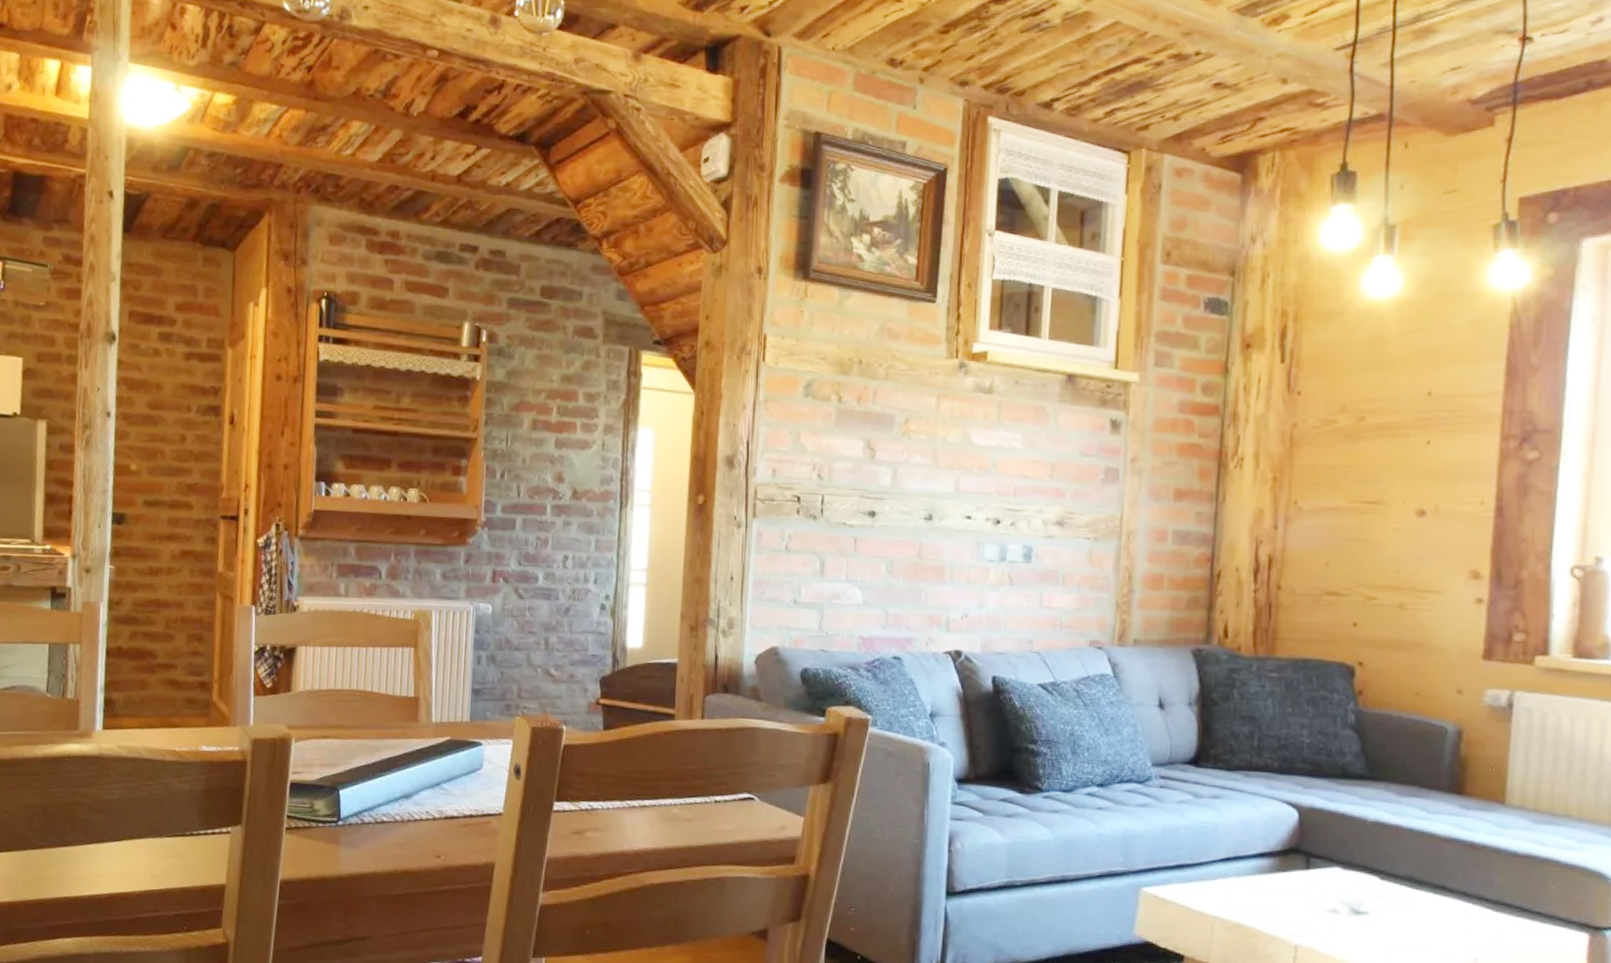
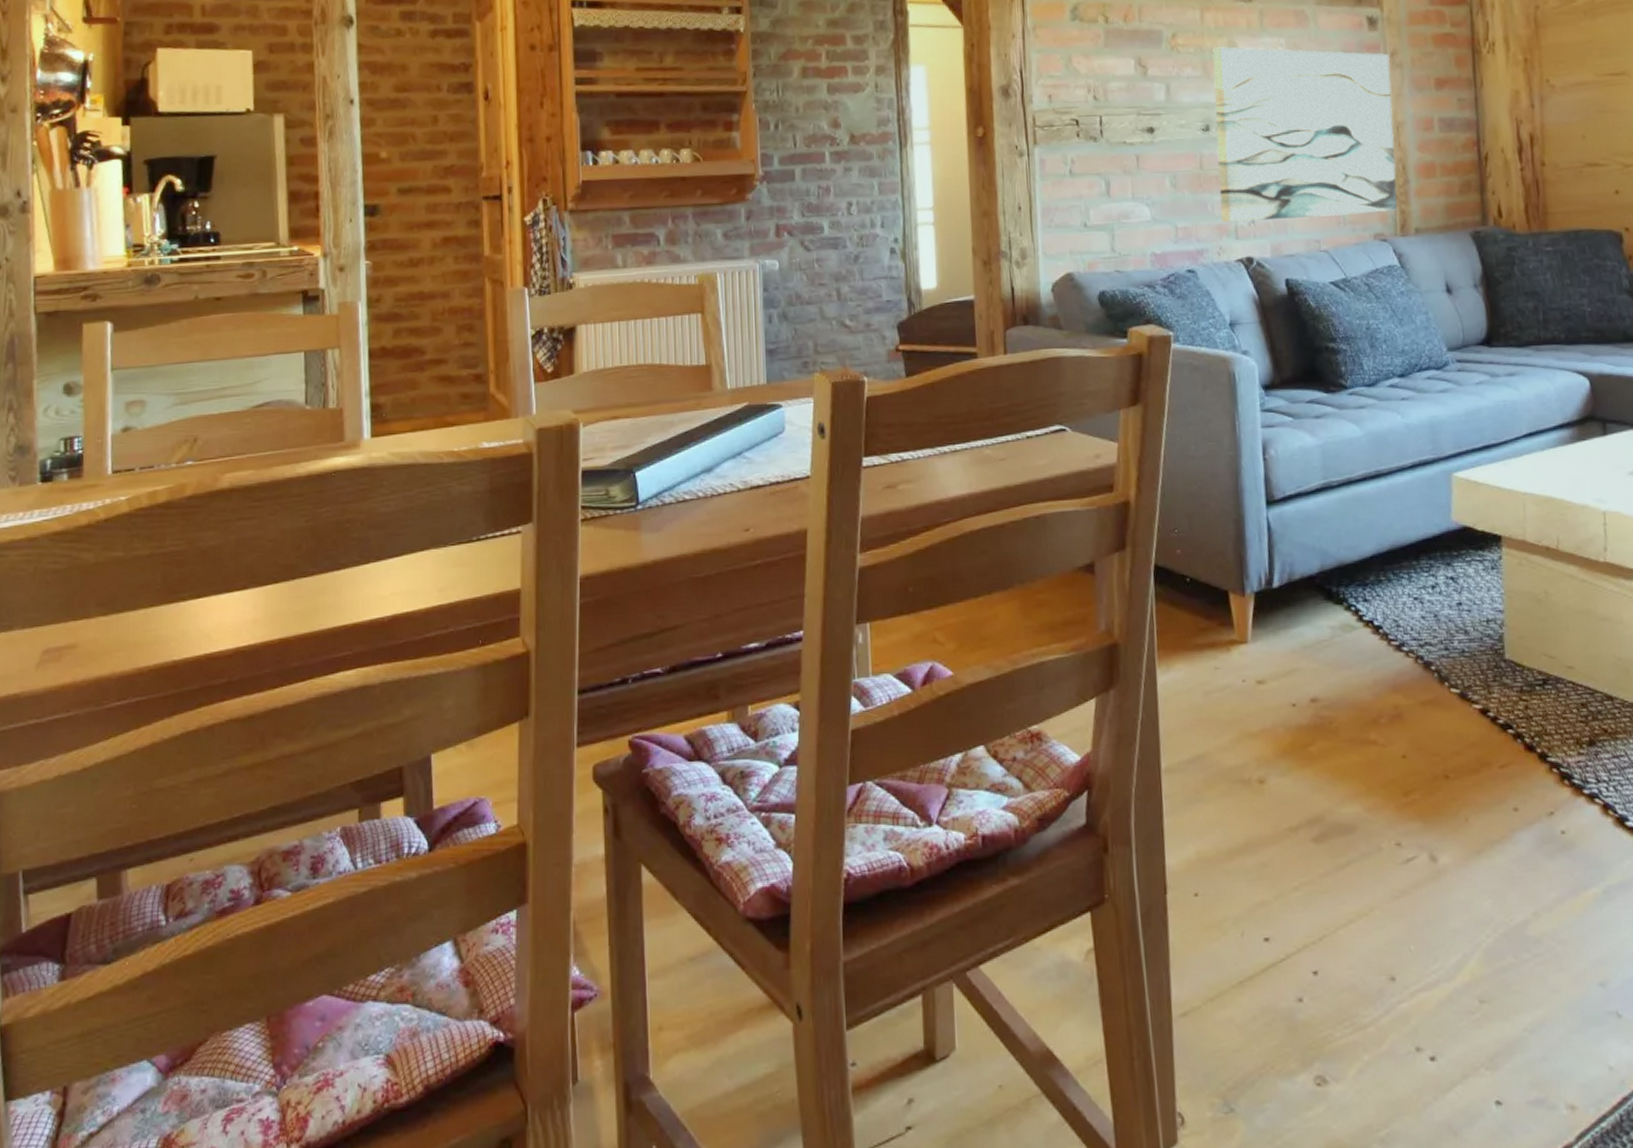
wall art: none [933,437,1129,621] -> present [1212,47,1398,223]

